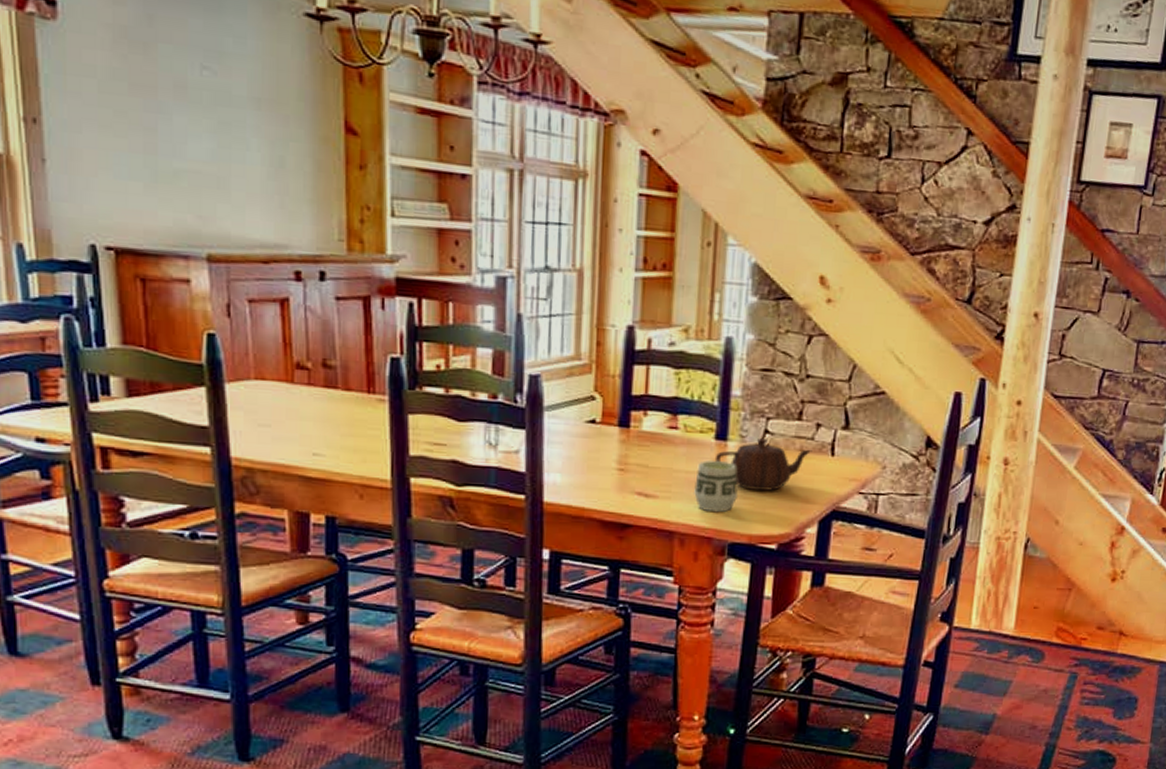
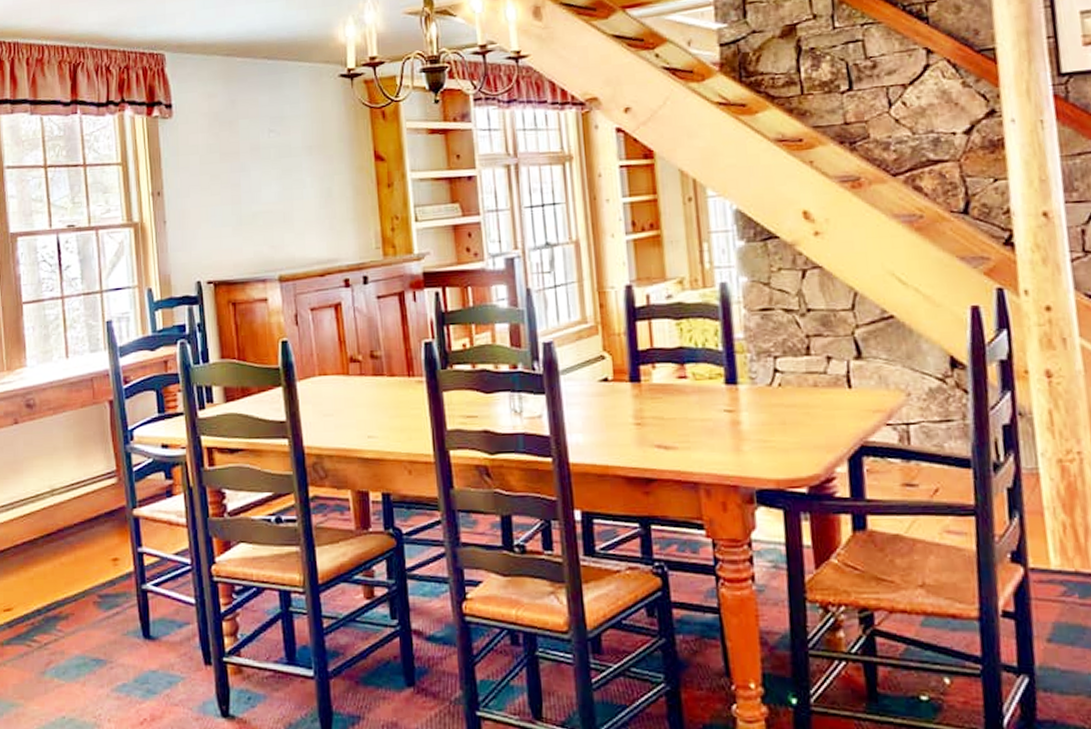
cup: present [694,460,738,513] -> none [712,405,757,459]
teapot: present [714,438,812,491] -> none [727,378,827,432]

